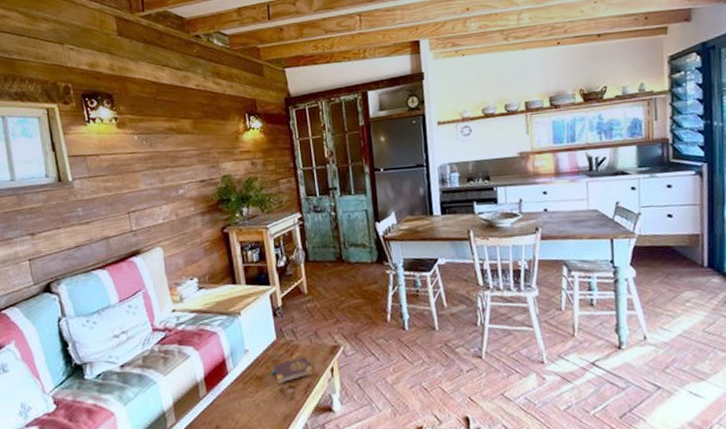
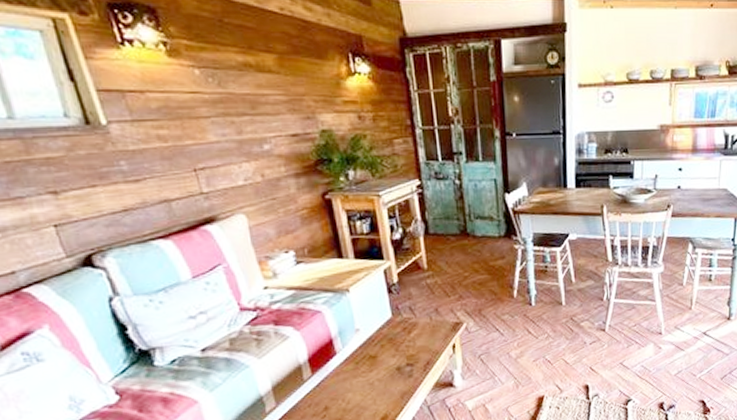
book: present [270,357,312,384] -> none [385,334,432,363]

